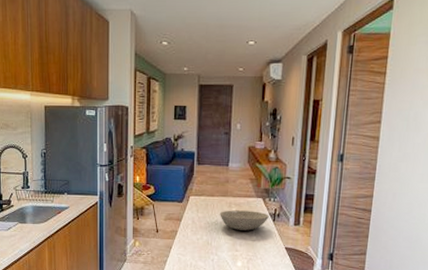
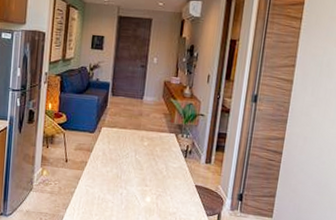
bowl: present [220,210,269,231] -> none [131,143,181,166]

